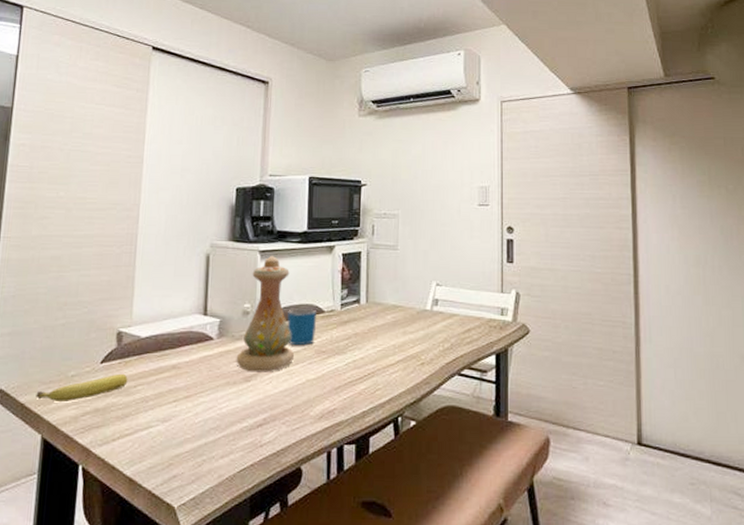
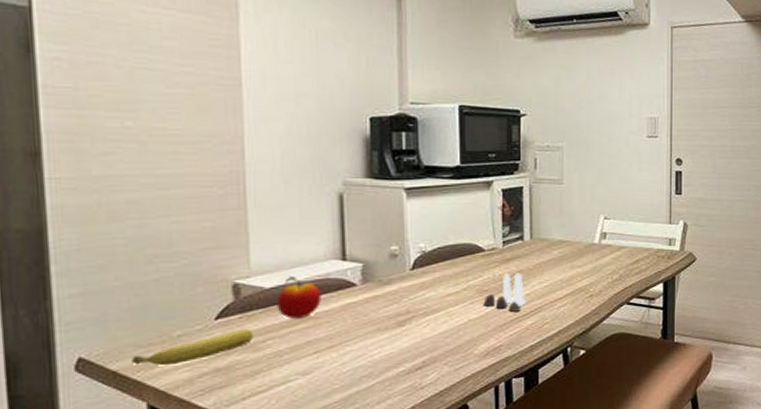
apple: none [148,328,184,368] -> present [276,276,322,320]
vase: present [236,255,295,372] -> none [386,192,454,317]
mug: present [287,309,316,346] -> none [443,248,476,287]
salt and pepper shaker set: none [321,335,360,375] -> present [483,272,526,312]

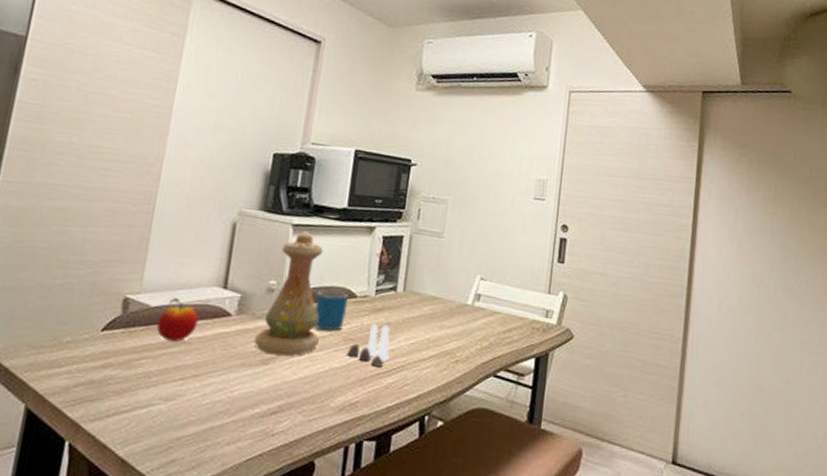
fruit: present [131,328,254,366] -> none [23,343,131,371]
vase: none [386,192,454,317] -> present [254,230,323,357]
mug: none [443,248,476,287] -> present [314,290,348,331]

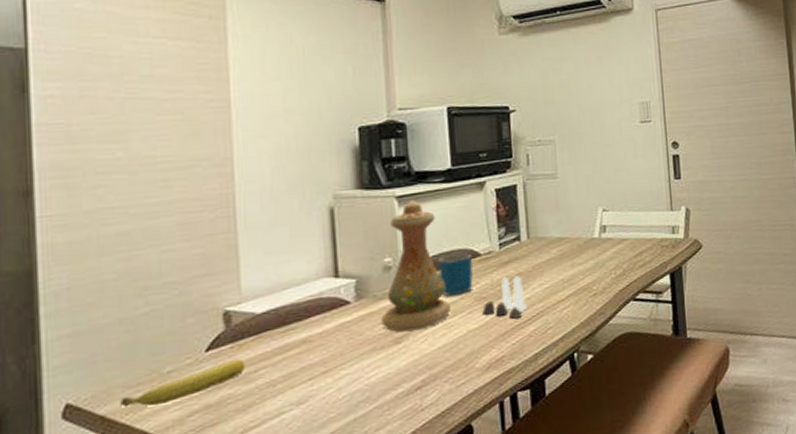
fruit: none [23,343,131,371] -> present [120,358,246,408]
apple: present [156,298,199,343] -> none [268,299,315,345]

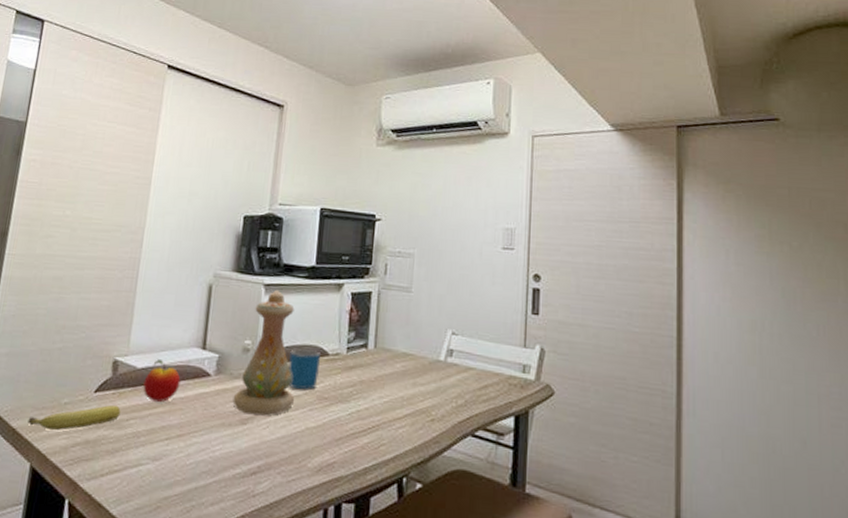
apple: none [268,299,315,345] -> present [143,359,181,403]
salt and pepper shaker set: present [482,276,527,319] -> none [322,381,364,426]

